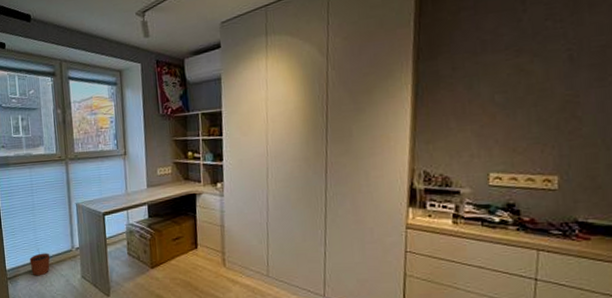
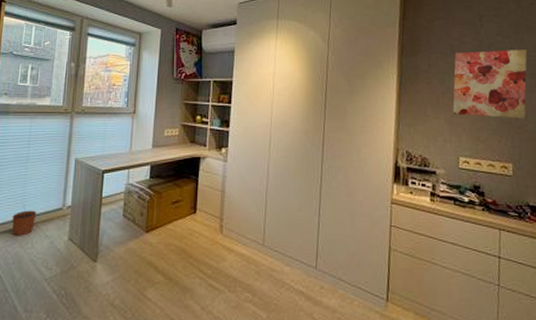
wall art: none [482,34,587,125] -> present [453,50,527,119]

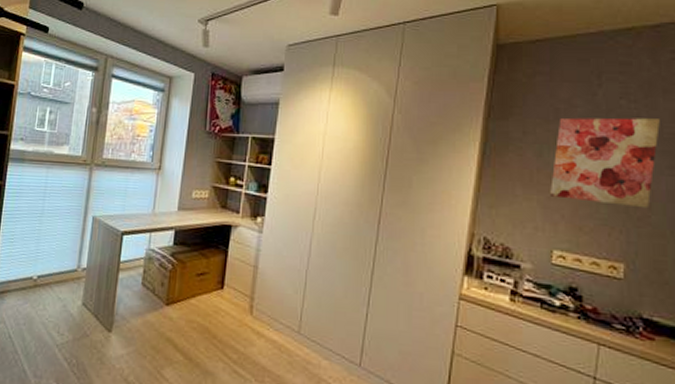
plant pot: present [12,205,37,236] -> none [24,262,50,296]

